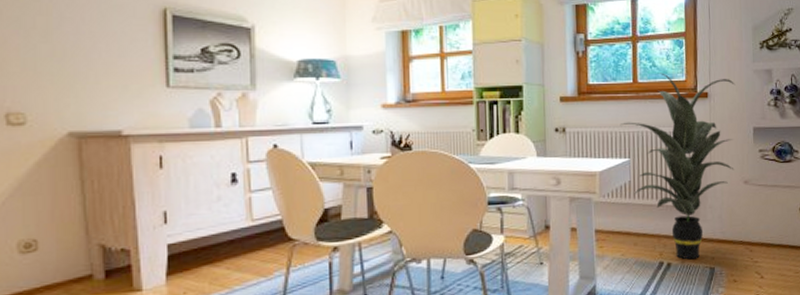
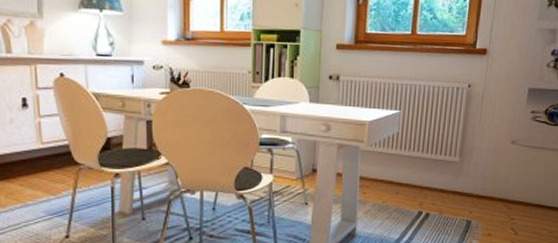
indoor plant: present [620,73,736,260] -> none [394,25,517,212]

